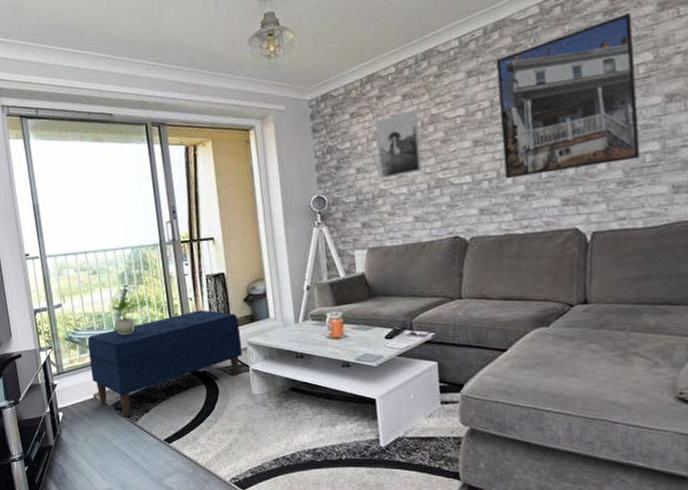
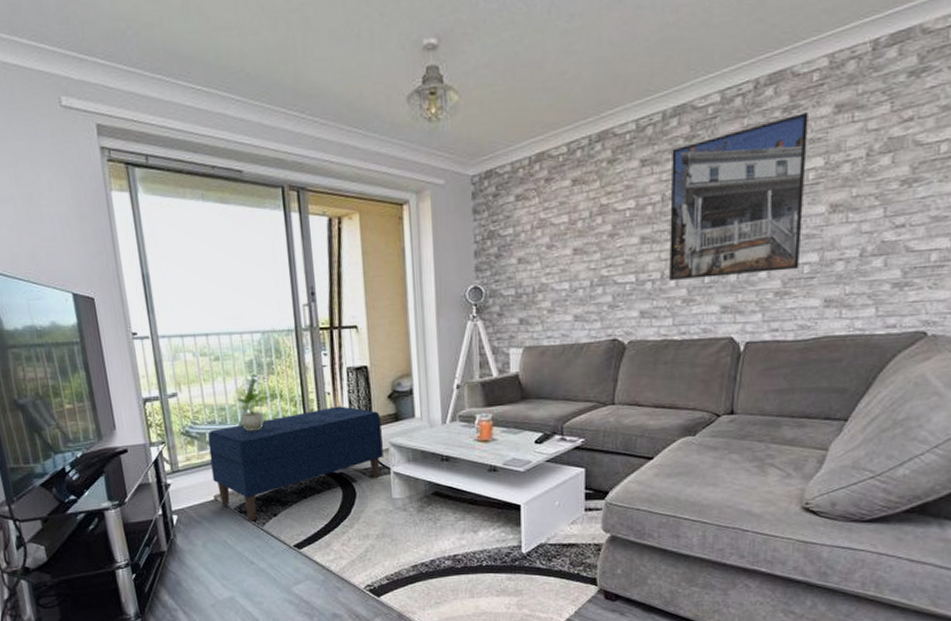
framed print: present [375,108,422,180] -> none [541,196,587,273]

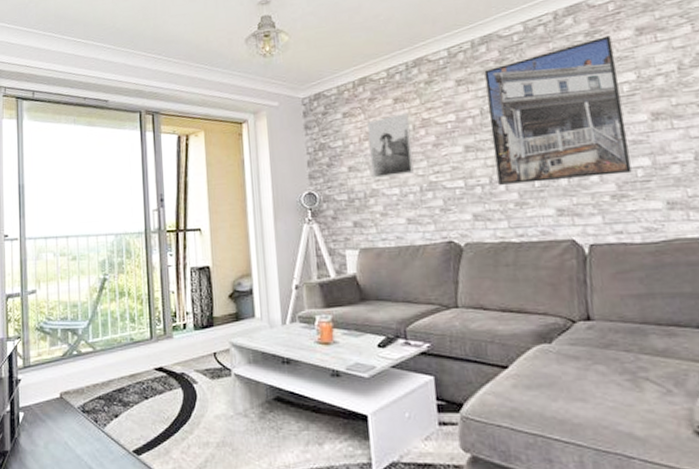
bench: present [208,406,383,521] -> none [59,305,224,422]
potted plant: present [235,390,271,432] -> none [88,288,120,328]
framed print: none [541,196,587,273] -> present [367,112,414,180]

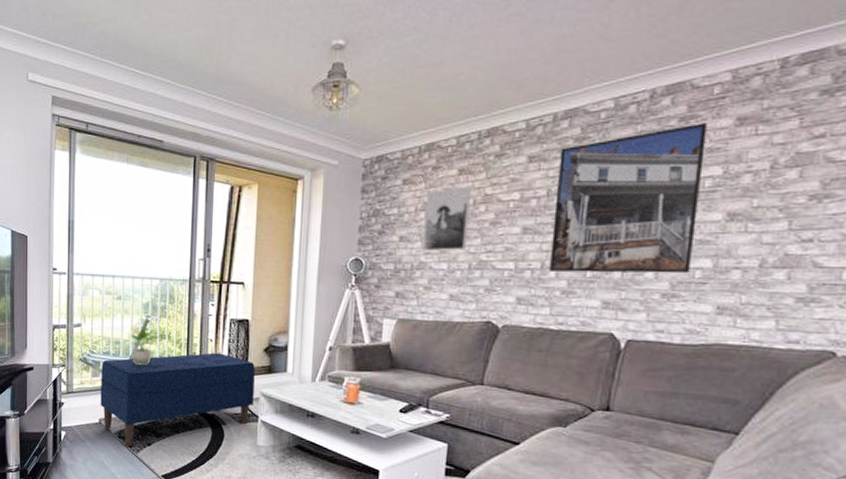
bench: none [59,305,224,422] -> present [100,352,255,447]
potted plant: none [88,288,120,328] -> present [130,327,160,366]

